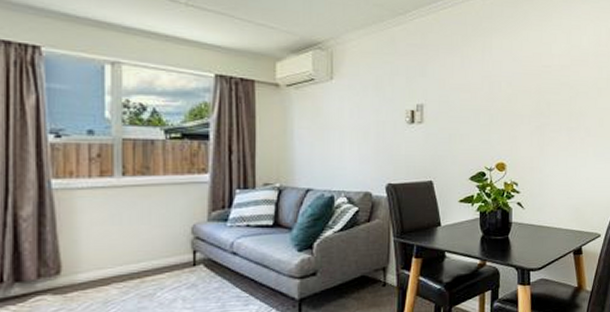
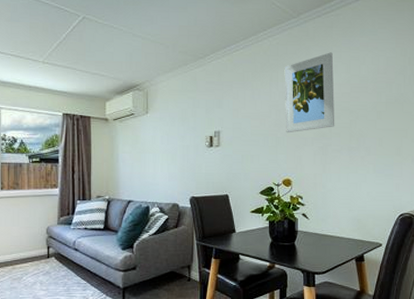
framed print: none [498,18,554,110] -> present [284,52,335,133]

